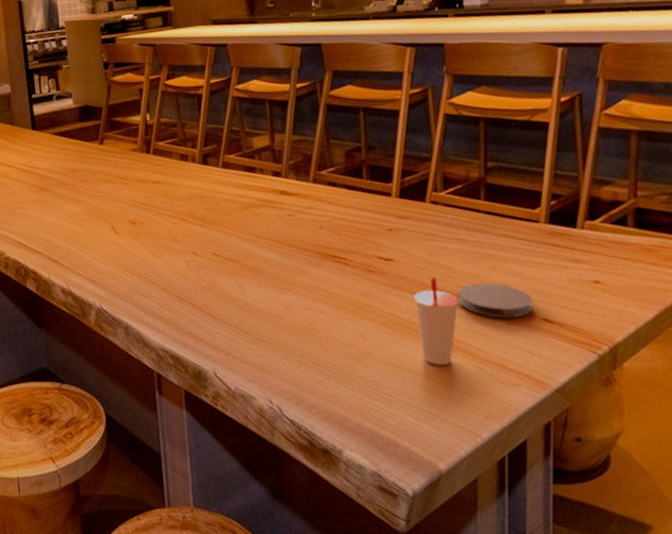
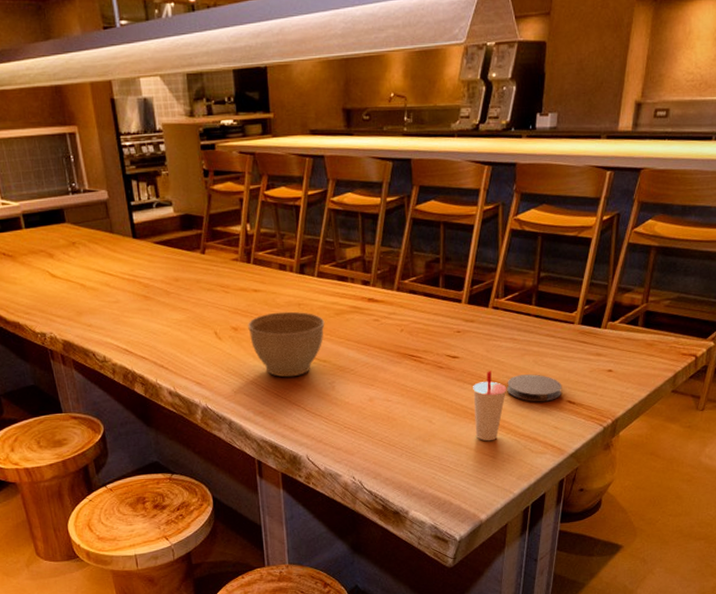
planter bowl: none [147,204,232,278] -> present [248,311,325,378]

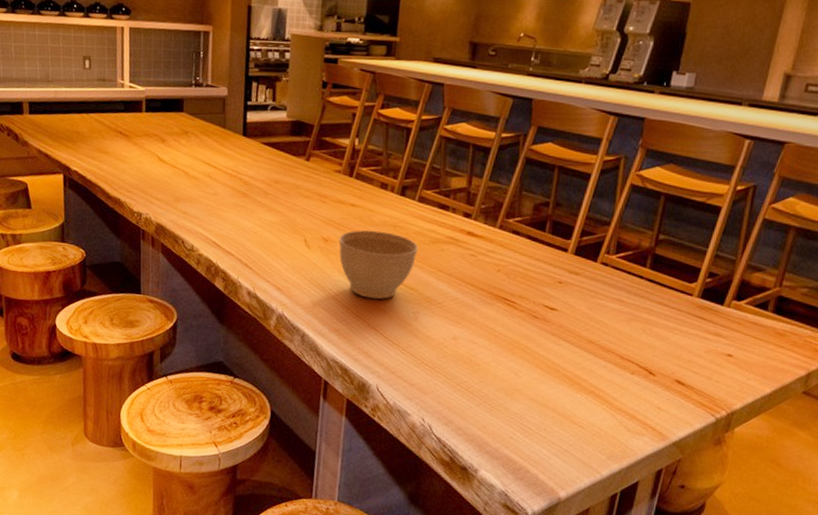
cup: present [473,371,507,442] -> none [565,330,608,409]
coaster: present [507,374,562,402] -> none [607,341,672,377]

